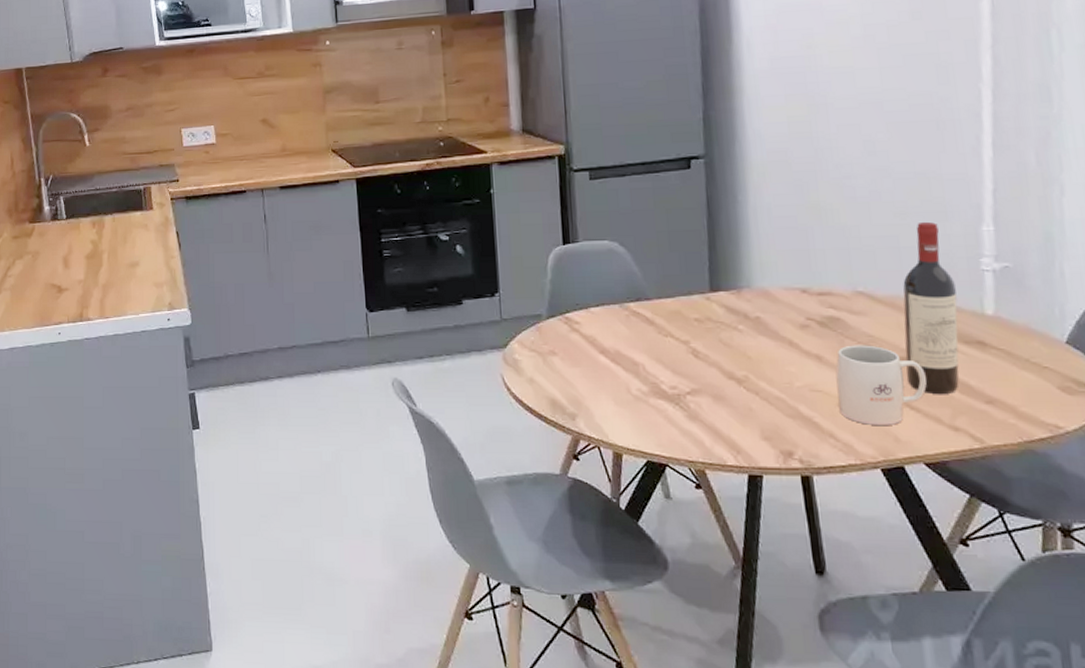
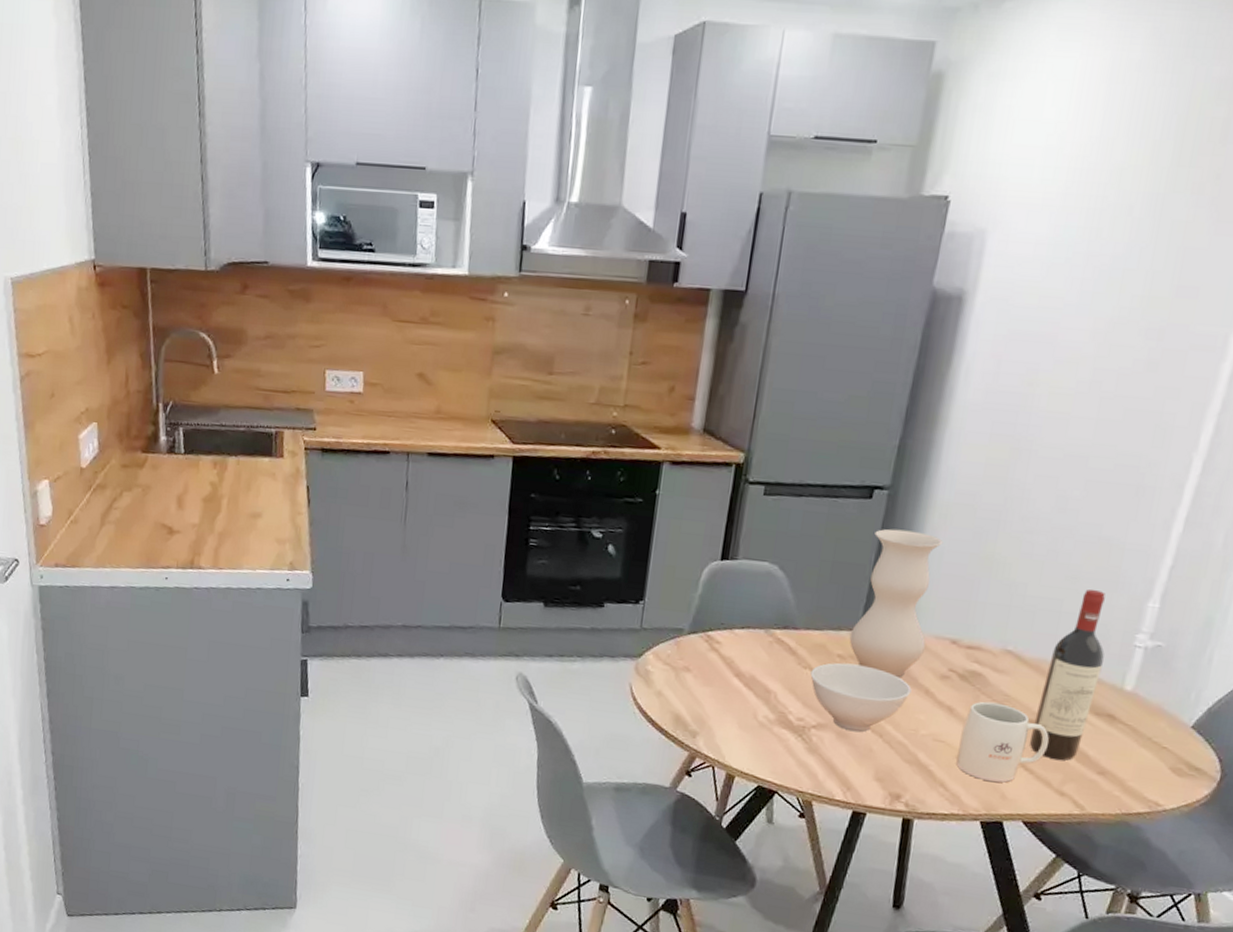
bowl: none [672,326,775,393] -> present [810,662,912,732]
vase: none [701,192,778,334] -> present [849,528,943,678]

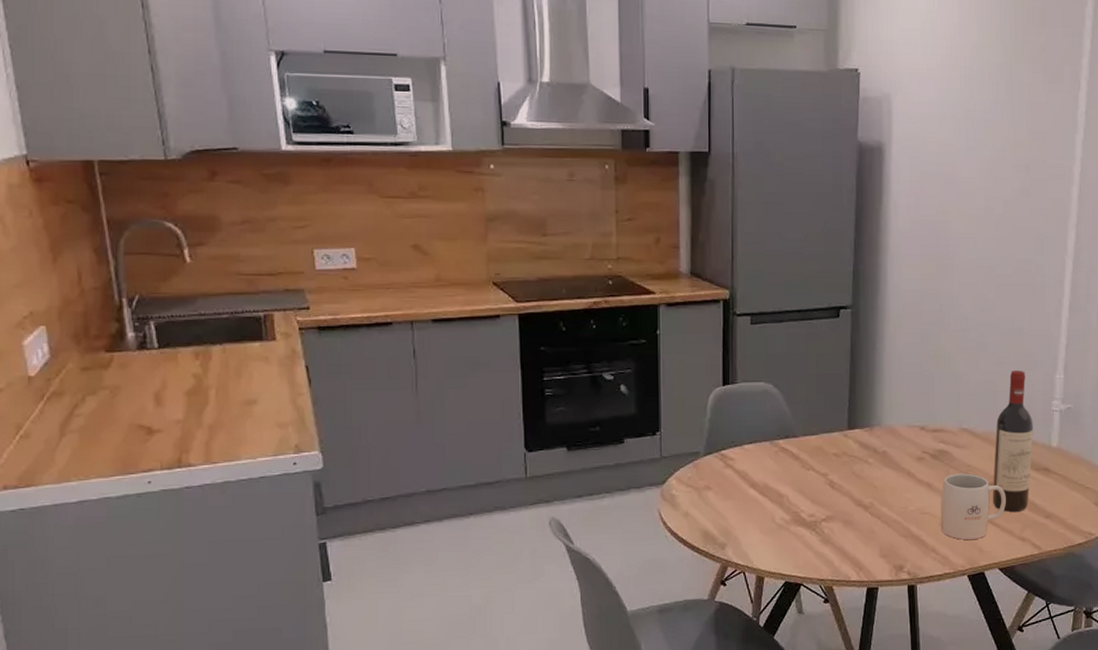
bowl: present [810,662,912,732] -> none [814,459,896,518]
vase: present [849,528,943,678] -> none [840,340,902,466]

